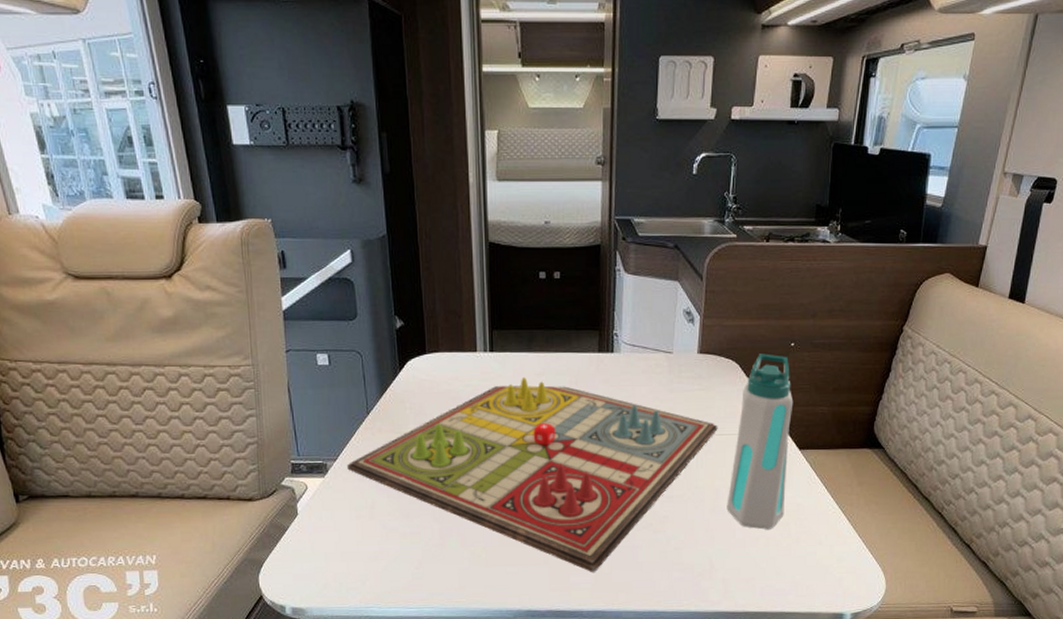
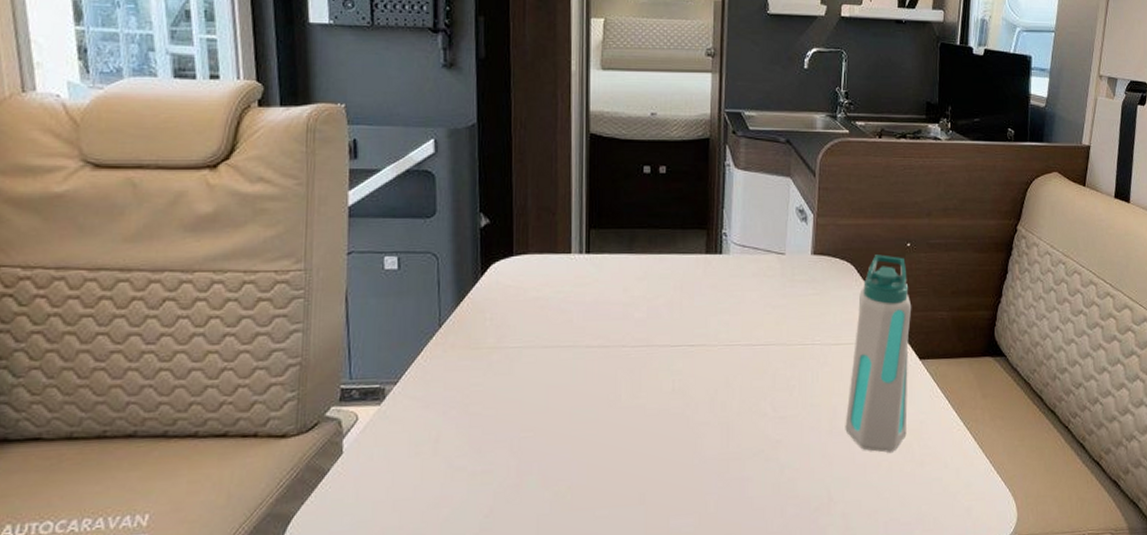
gameboard: present [347,376,718,572] -> none [410,281,834,512]

